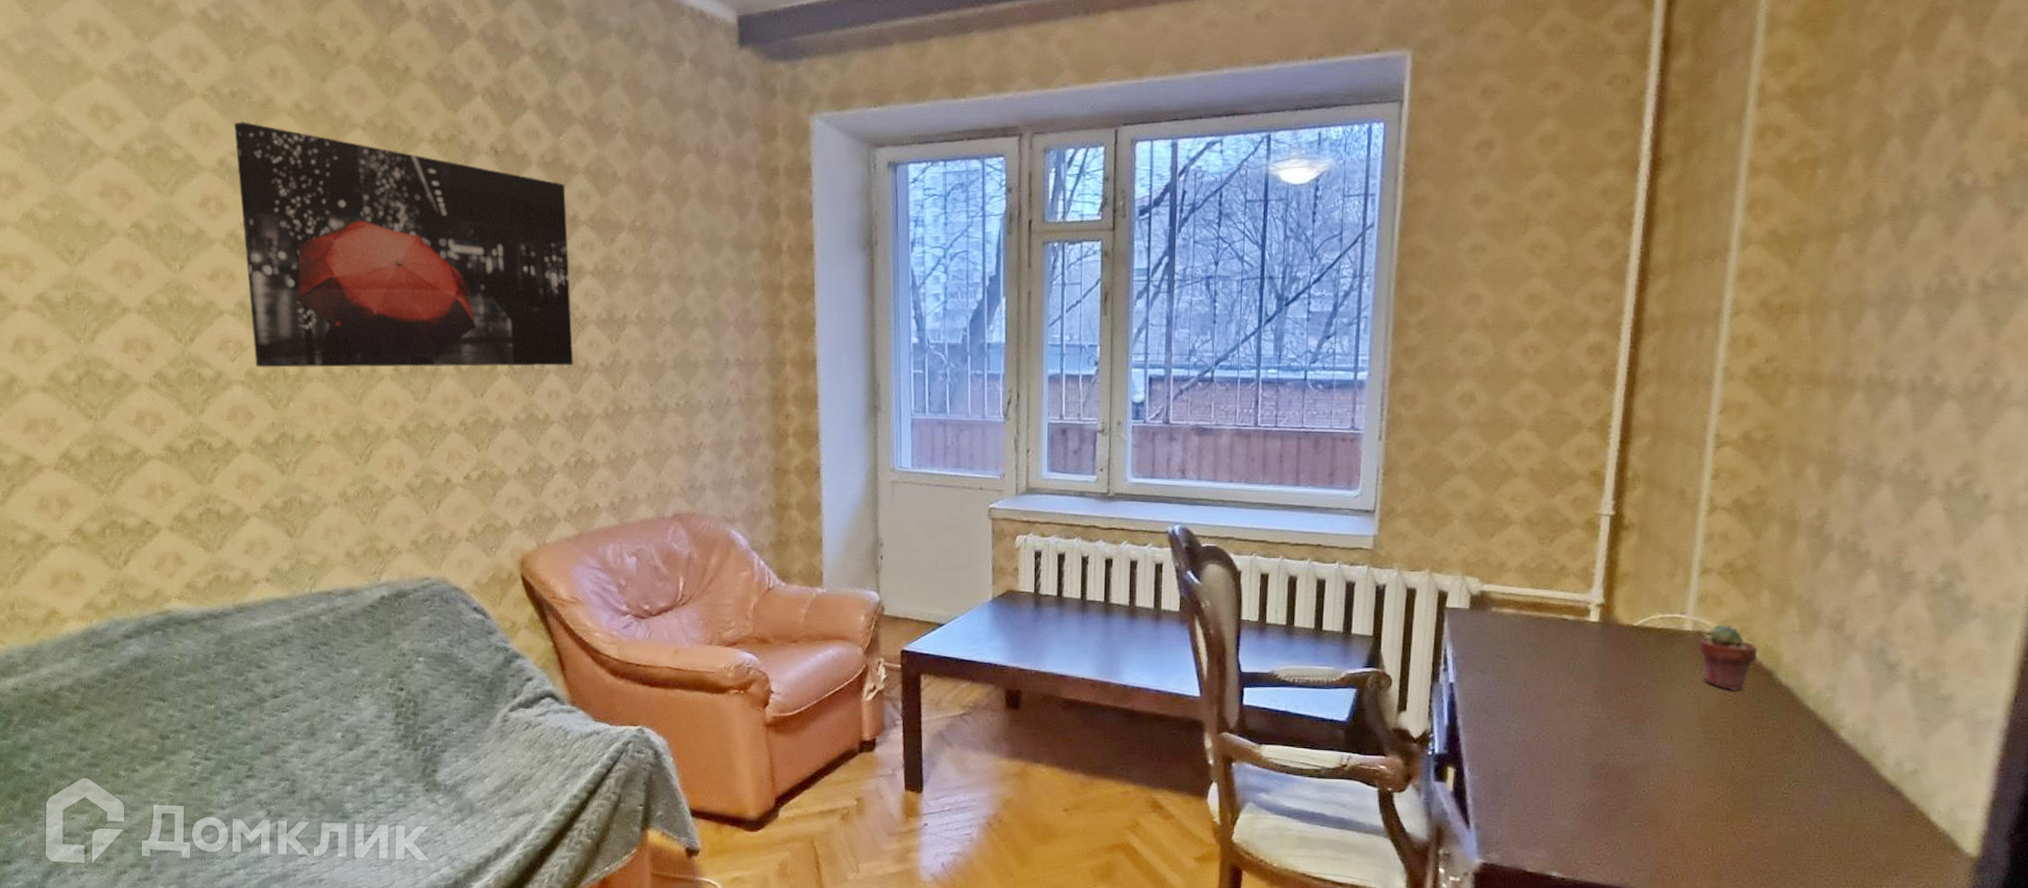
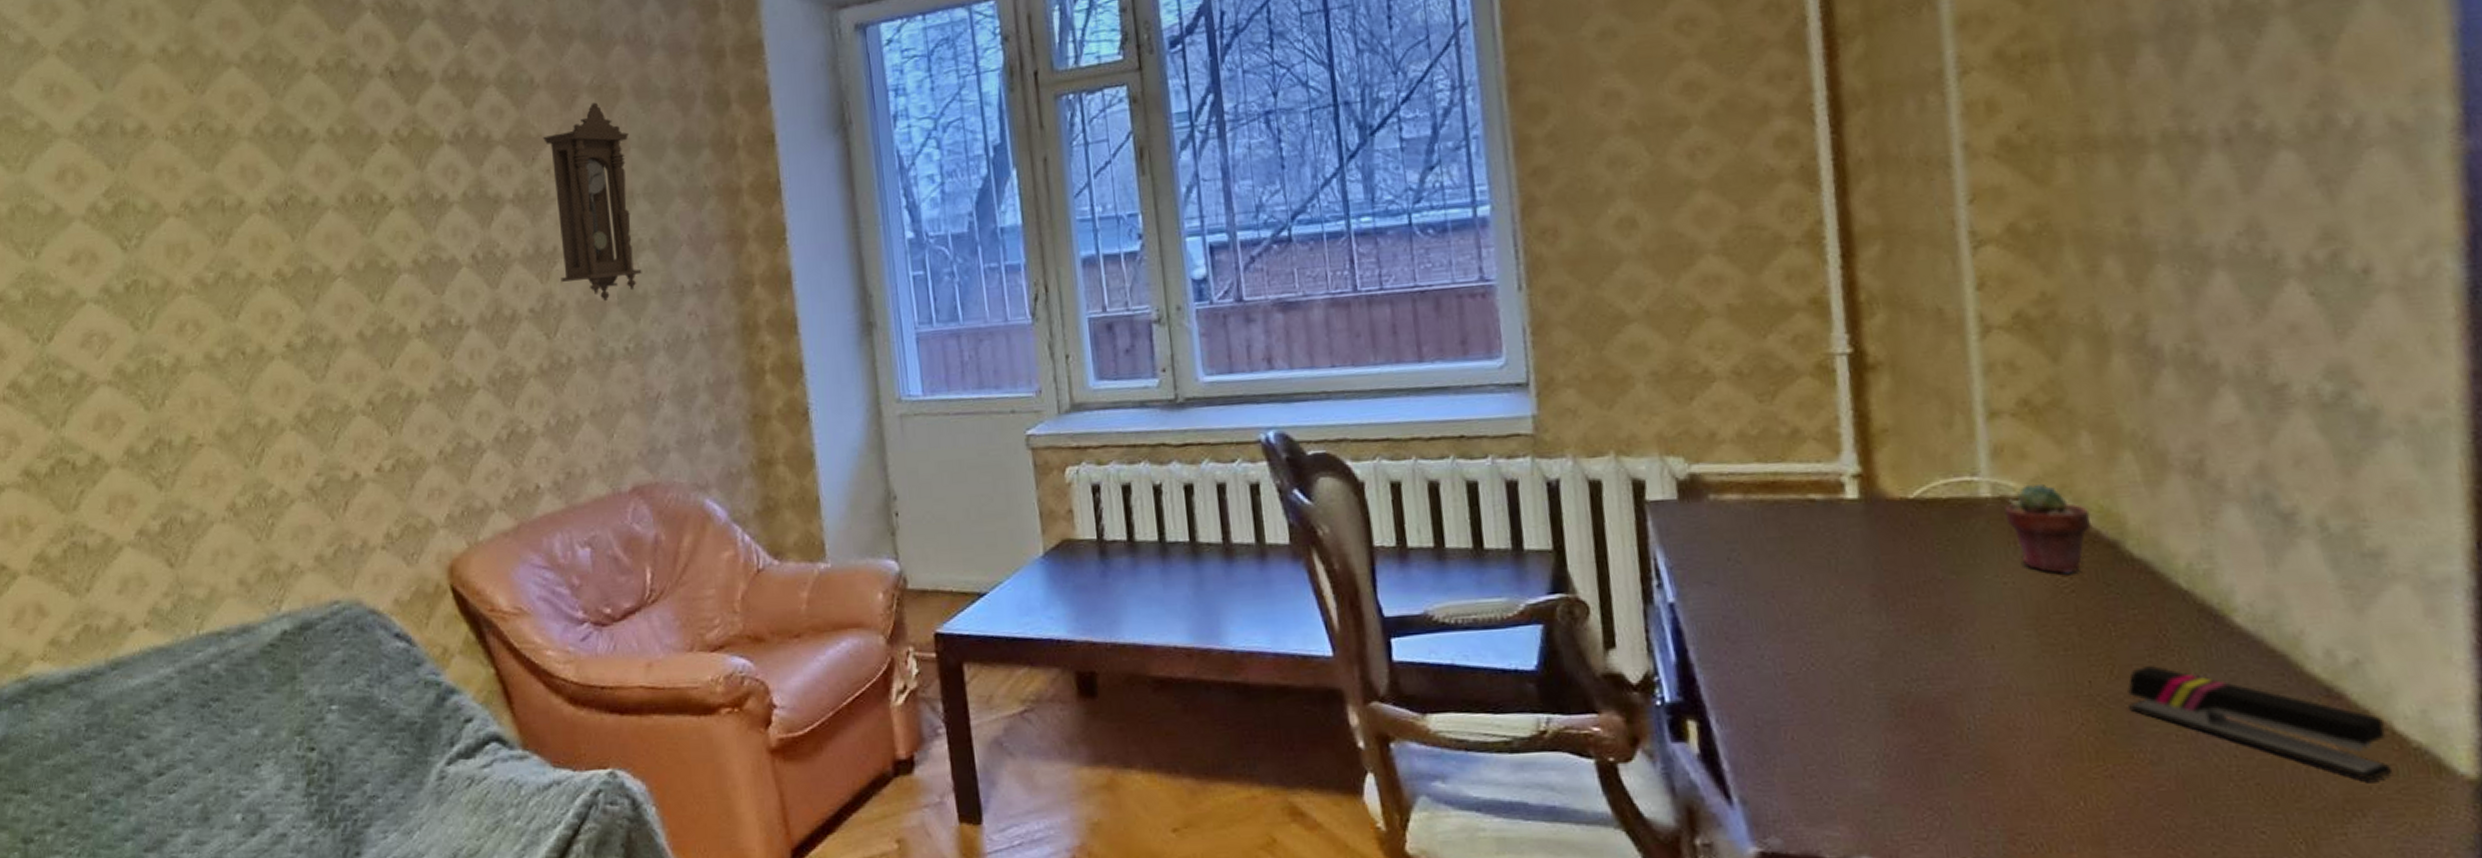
wall art: present [234,122,574,368] -> none [93,76,498,362]
pendulum clock: none [620,199,695,365] -> present [542,102,642,302]
stapler: none [1756,760,1924,852] -> present [2128,666,2393,782]

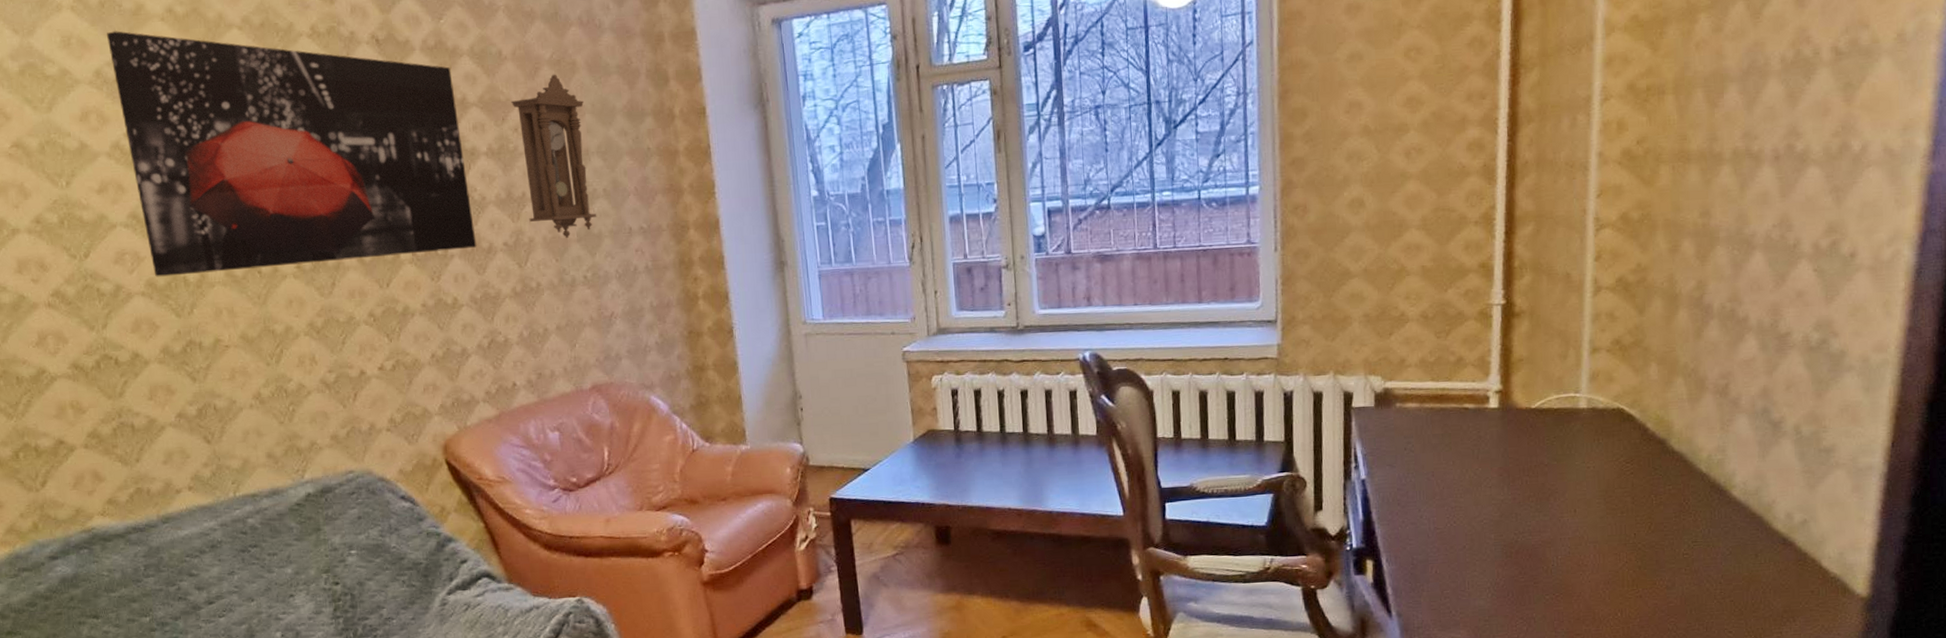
wall art: none [93,76,498,362] -> present [107,31,477,277]
potted succulent: present [2004,483,2091,574] -> none [1594,399,1650,462]
stapler: present [2128,666,2393,782] -> none [1658,524,1816,599]

